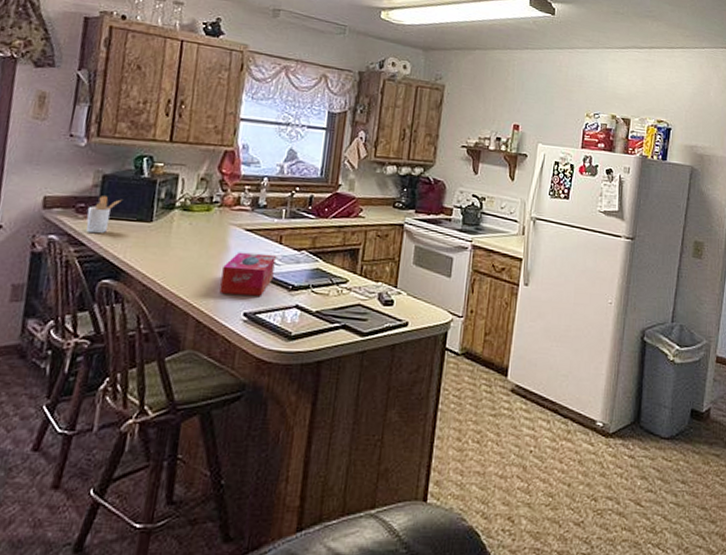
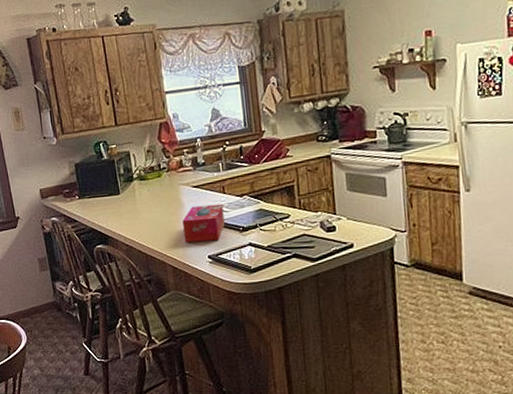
utensil holder: present [86,194,122,234] -> none [71,179,94,212]

